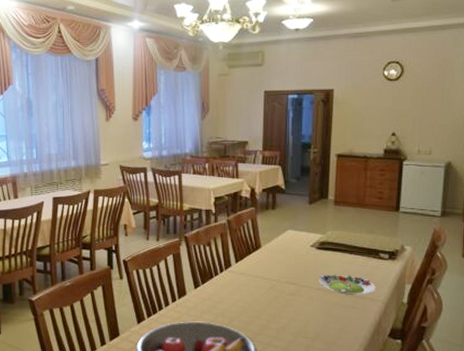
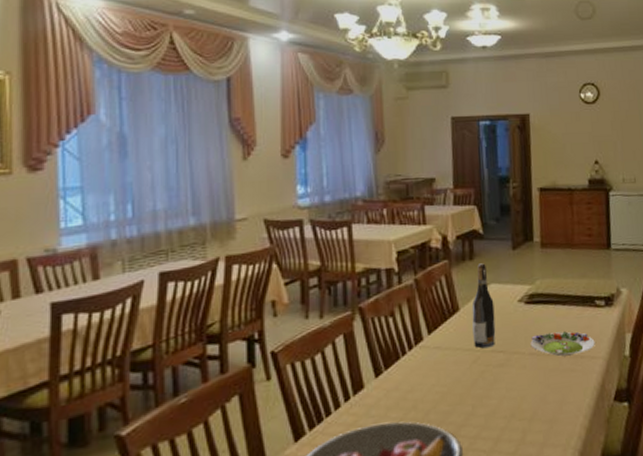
wine bottle: none [271,213,290,279] -> present [471,263,496,349]

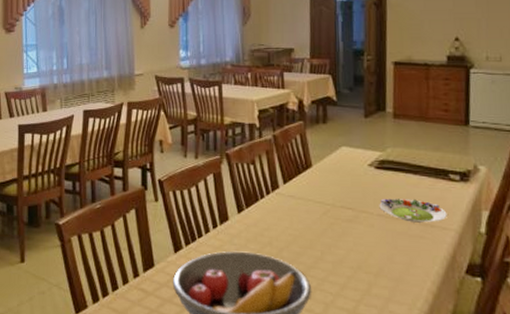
wine bottle: present [471,263,496,349] -> none [323,127,346,204]

